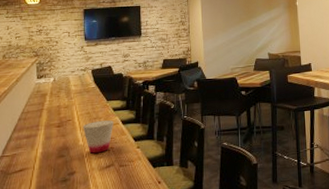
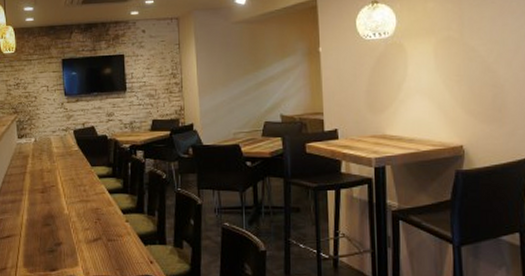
cup: present [82,120,113,154] -> none [67,189,99,224]

